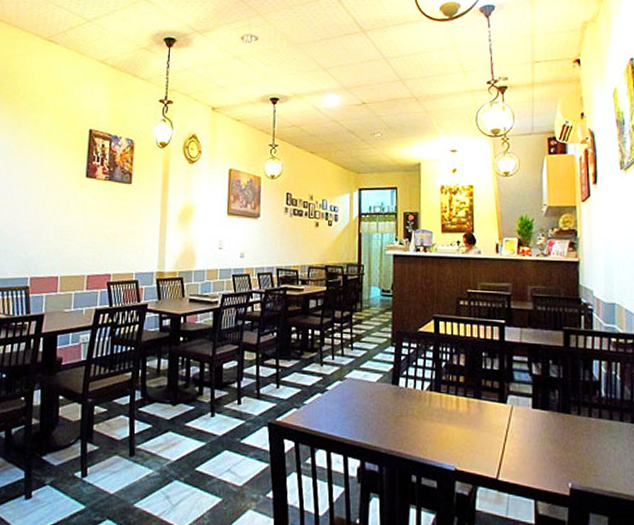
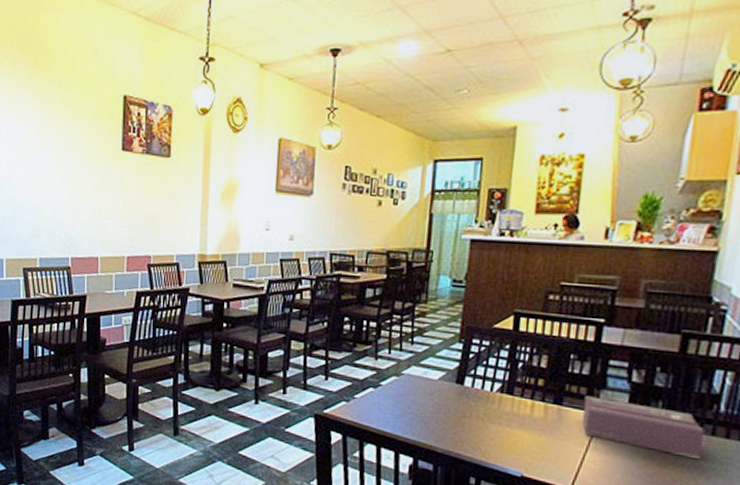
tissue box: none [498,389,593,440] -> present [581,395,704,458]

